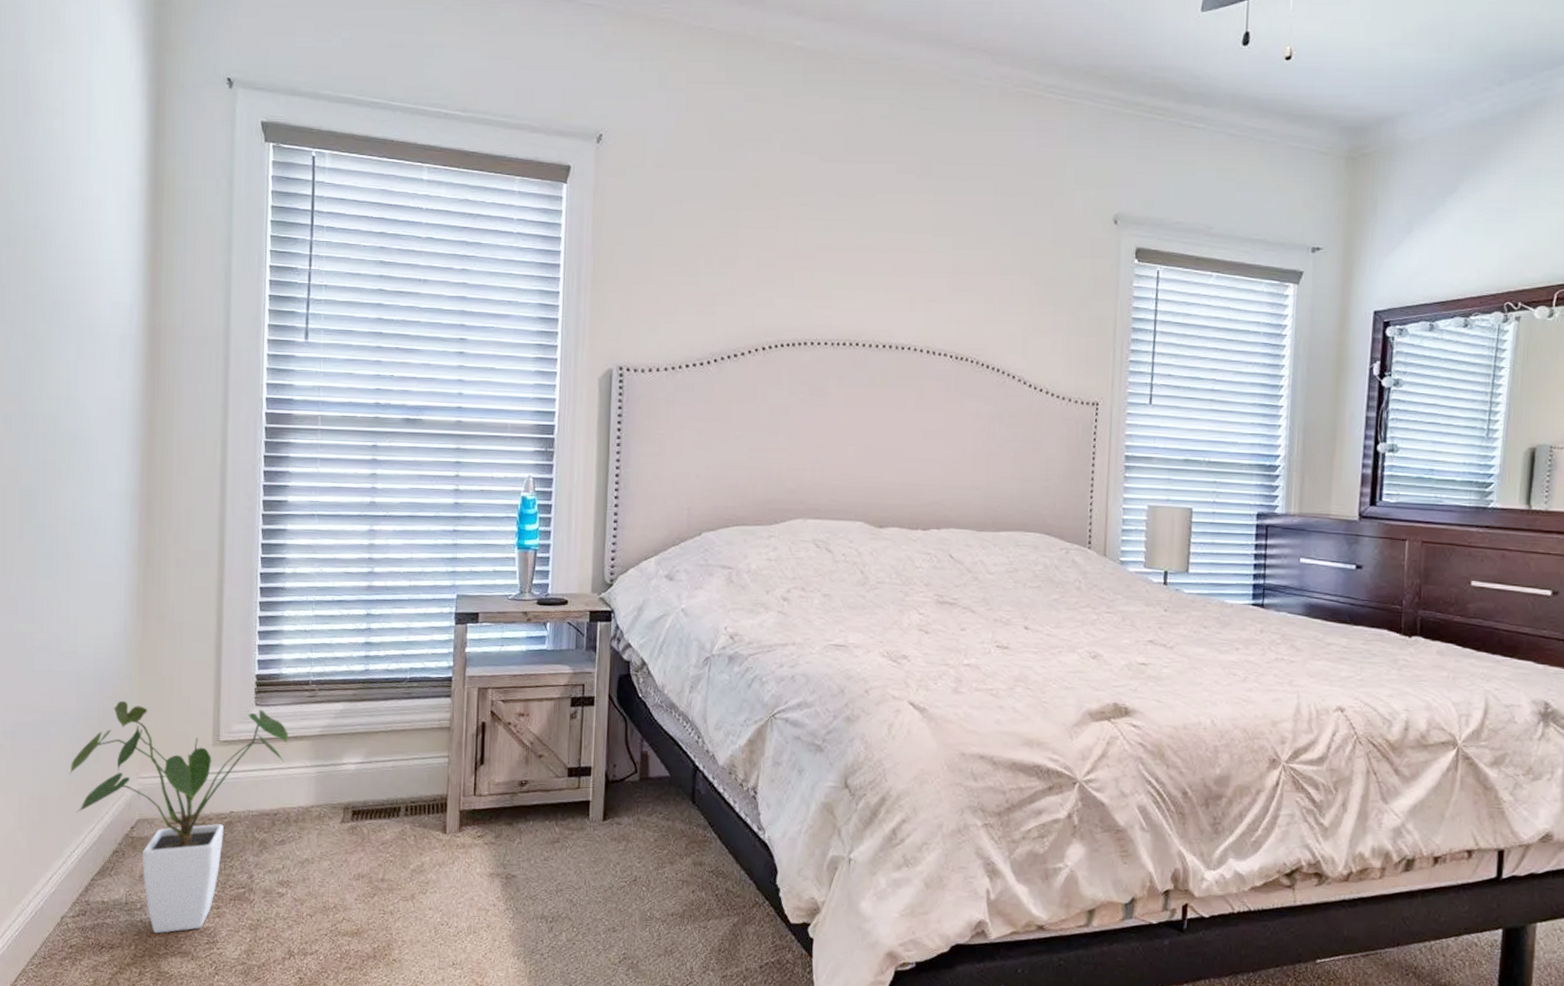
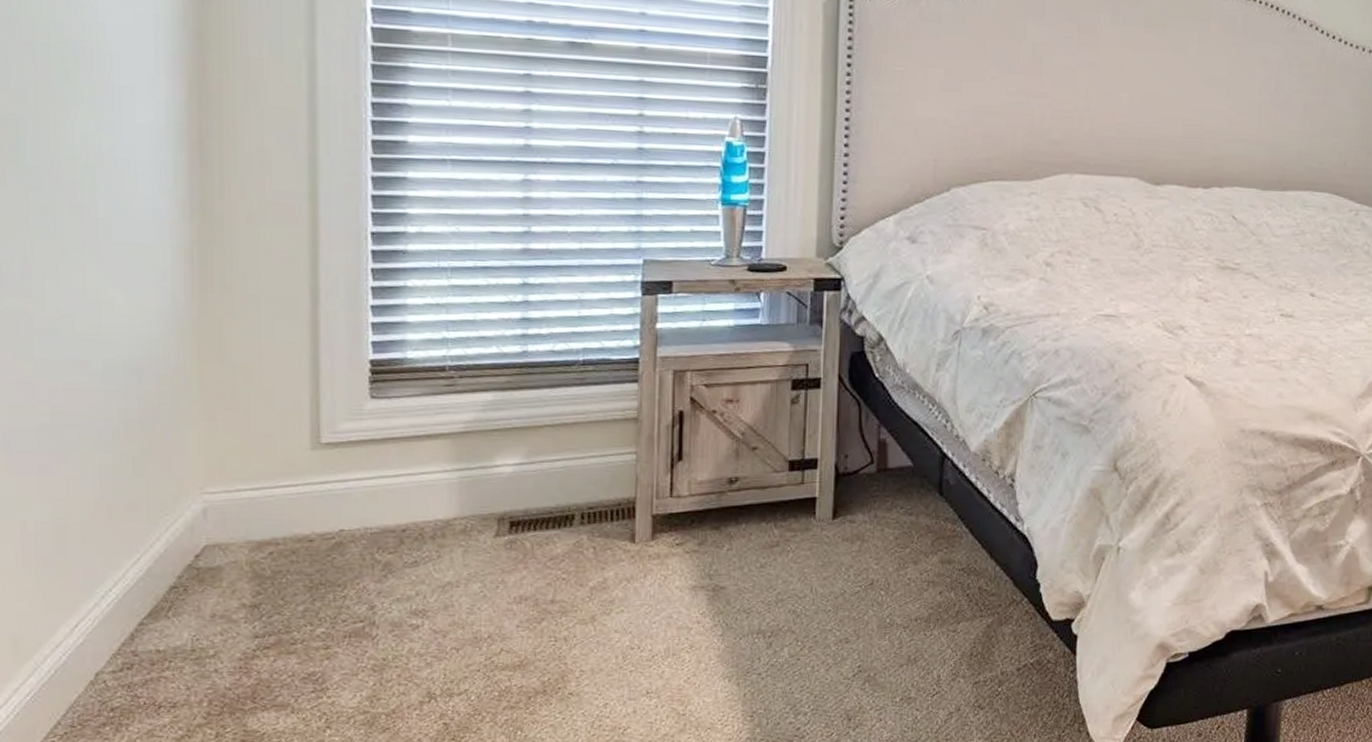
house plant: present [70,700,289,934] -> none [98,396,420,685]

